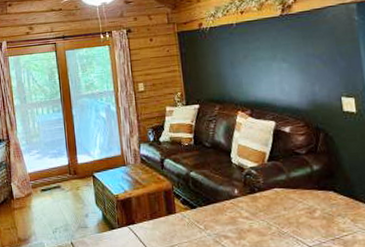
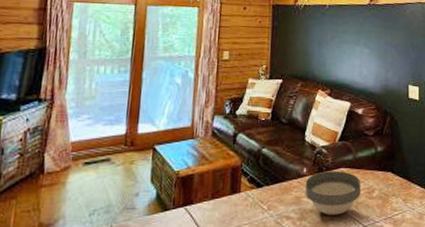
bowl: none [238,191,300,235] -> present [305,171,361,215]

